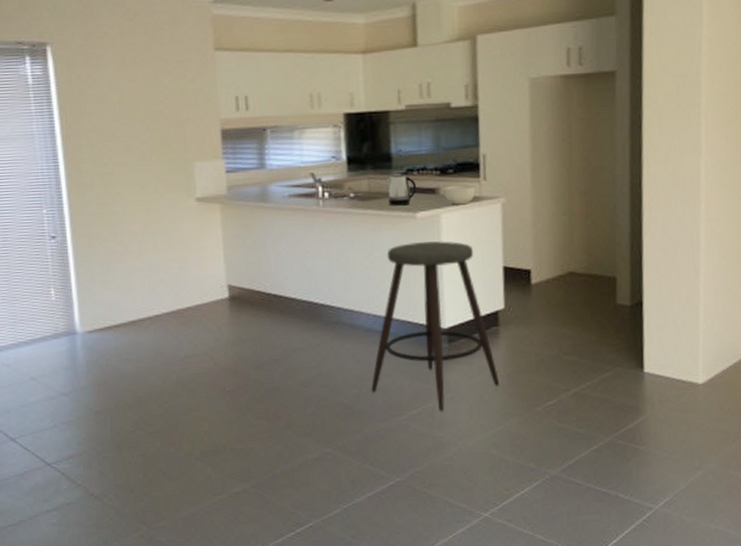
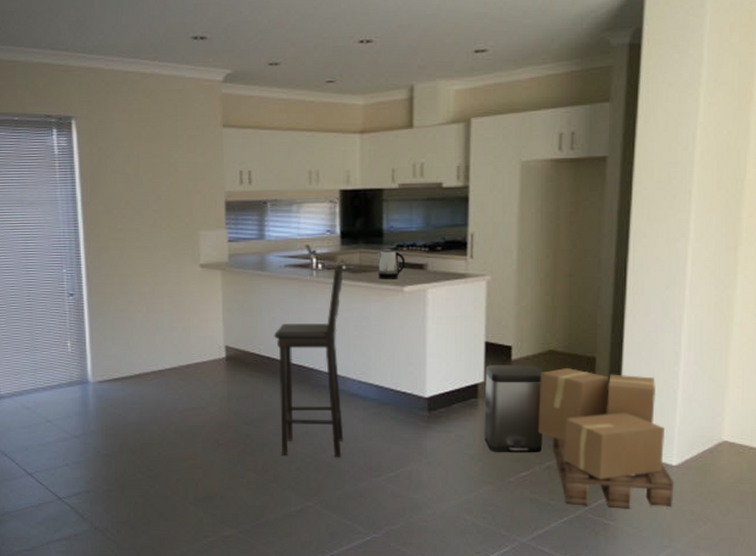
bar stool: none [280,191,361,400] -> present [274,264,344,458]
bar stool: present [371,241,499,412] -> none [353,314,475,475]
bowl: present [443,185,476,205] -> none [430,262,462,281]
pedal bin: none [505,288,568,382] -> present [484,365,544,453]
cardboard boxes: none [562,289,702,432] -> present [538,368,674,509]

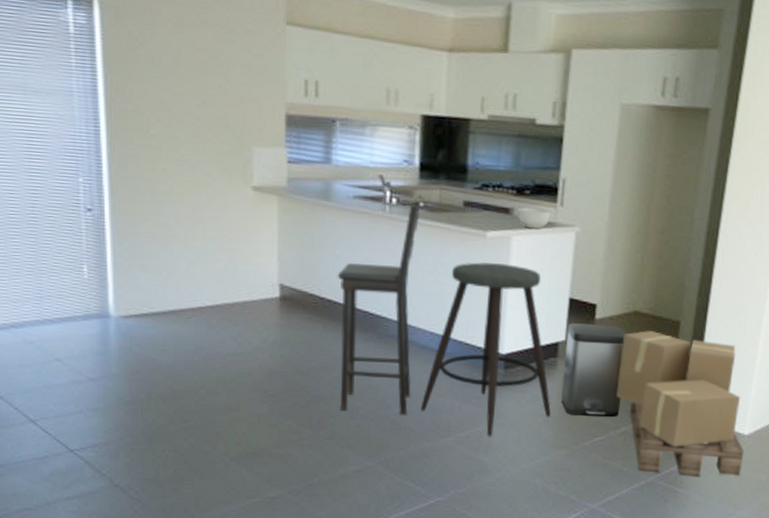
bar stool: none [353,314,475,475] -> present [420,261,551,437]
kettle: present [377,249,406,280] -> none [459,188,491,224]
bowl: none [430,262,462,281] -> present [517,207,551,229]

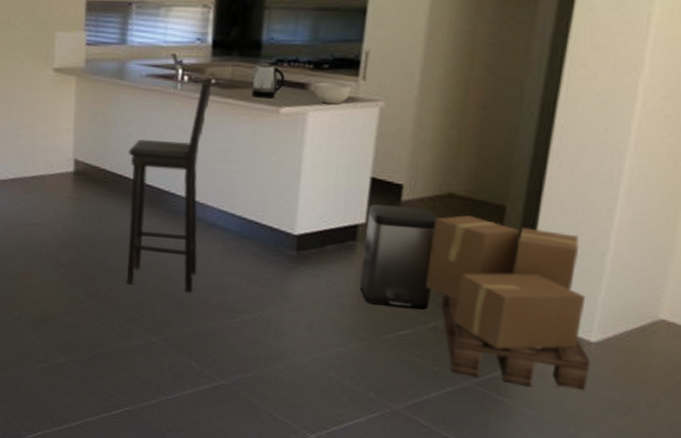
bar stool: present [420,261,551,437] -> none [206,138,348,321]
kettle: none [459,188,491,224] -> present [251,63,286,100]

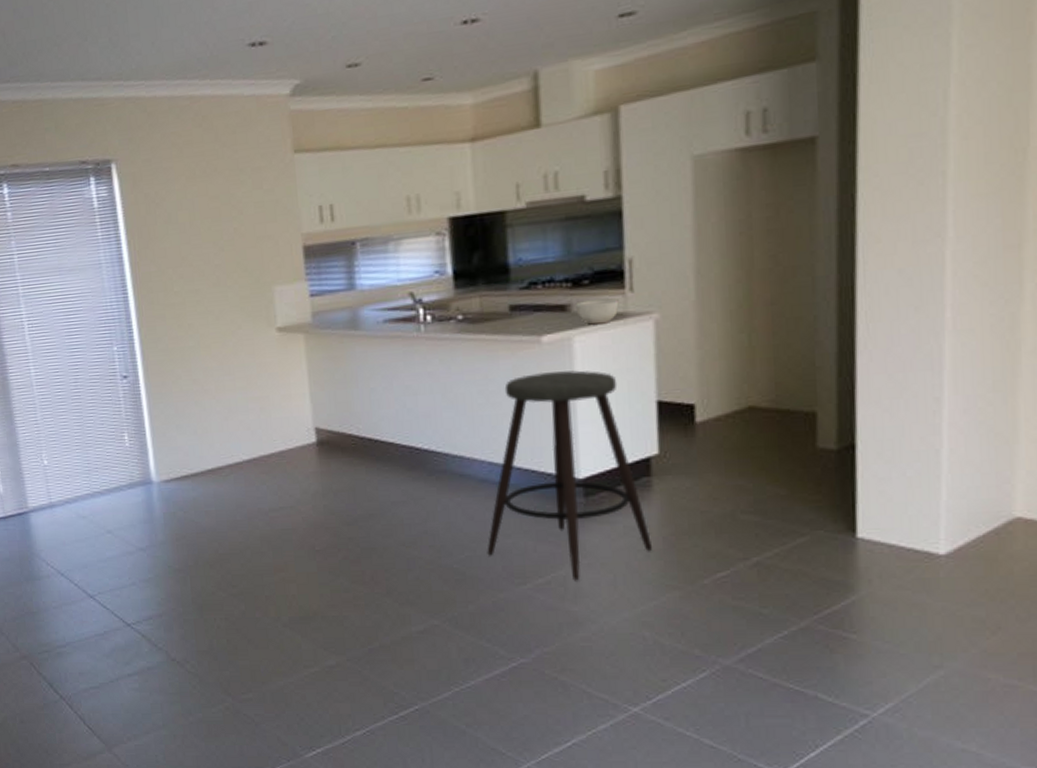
bar stool: present [126,77,213,292] -> none [375,313,474,563]
bar stool: none [206,138,348,321] -> present [487,370,652,581]
kettle: present [251,63,286,100] -> none [502,288,542,330]
pedal bin: present [359,204,440,311] -> none [659,428,747,547]
cardboard boxes: present [425,215,591,391] -> none [738,429,944,617]

